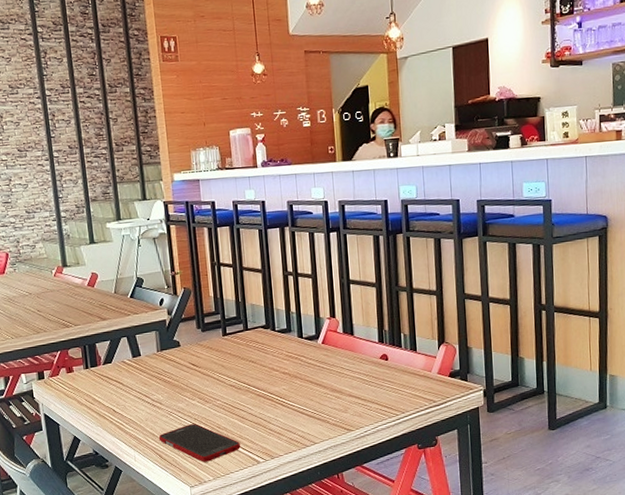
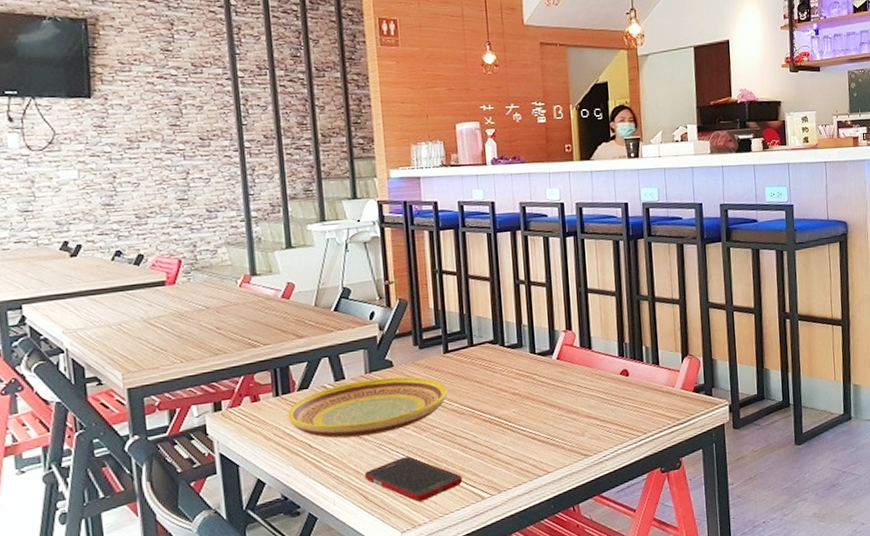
plate: none [96,355,227,406] -> present [288,376,448,439]

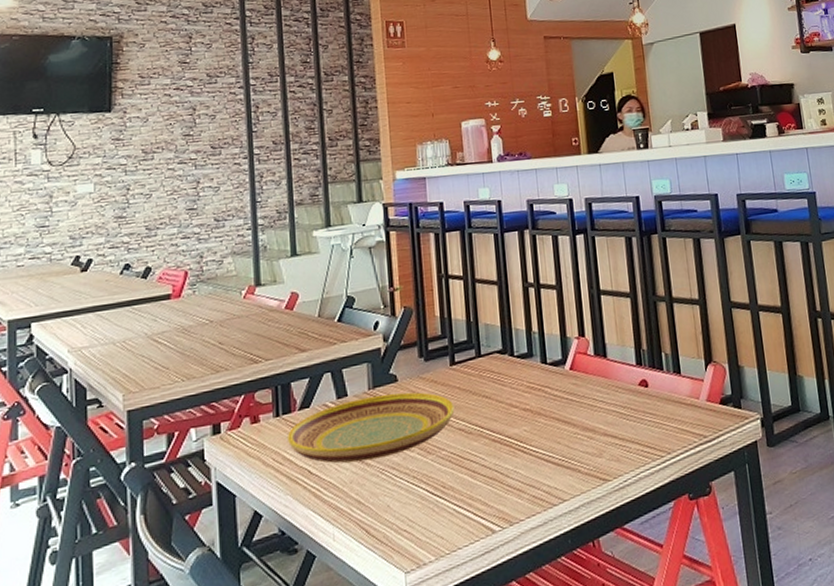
cell phone: present [364,456,462,502] -> none [365,483,471,537]

